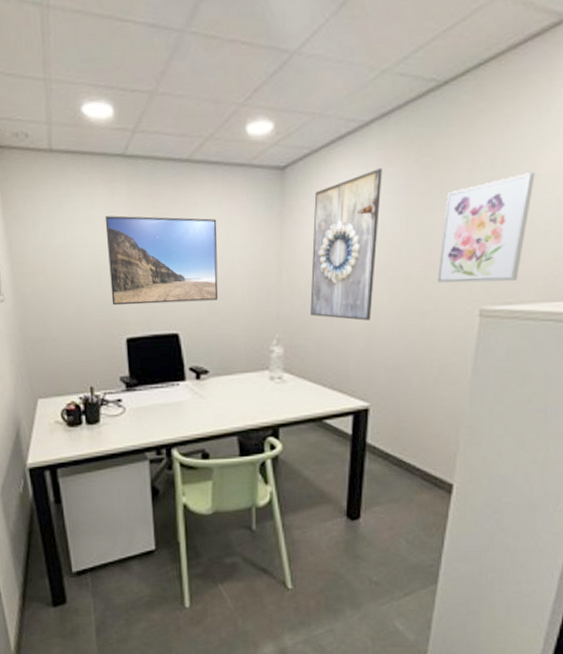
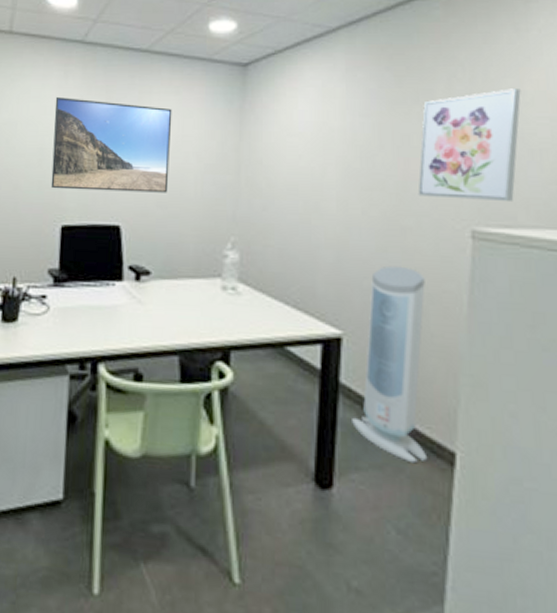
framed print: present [310,168,382,321] -> none [272,73,352,231]
air purifier: none [376,345,438,495] -> present [352,265,428,464]

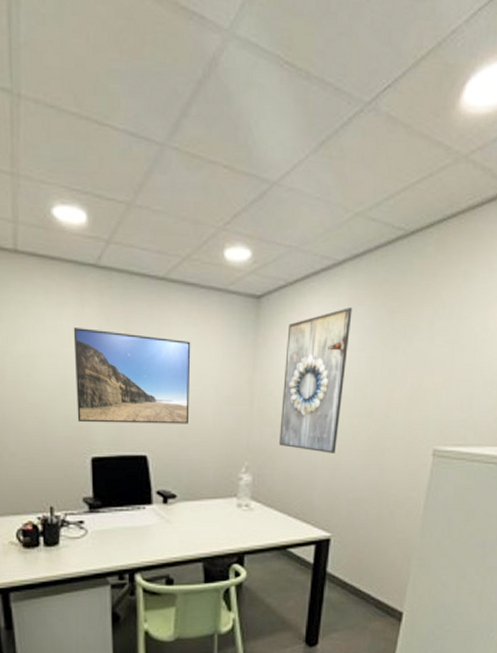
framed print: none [272,73,352,231] -> present [279,307,352,453]
air purifier: present [352,265,428,464] -> none [334,480,395,623]
wall art: present [417,88,521,203] -> none [397,326,486,426]

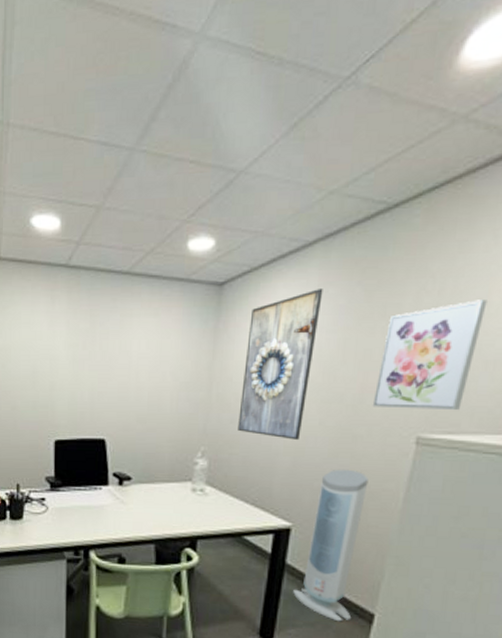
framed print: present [73,326,191,424] -> none [44,321,151,410]
air purifier: none [334,480,395,623] -> present [293,469,369,622]
wall art: none [397,326,486,426] -> present [372,299,488,411]

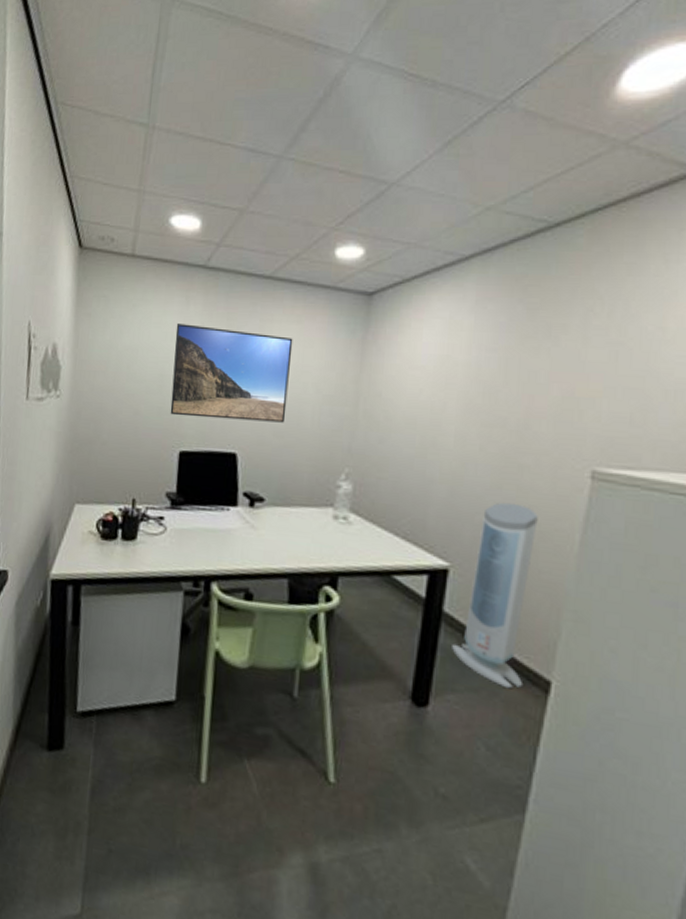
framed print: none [44,321,151,410] -> present [170,322,293,423]
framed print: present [238,289,323,440] -> none [387,304,481,466]
wall art: present [372,299,488,411] -> none [539,325,662,444]

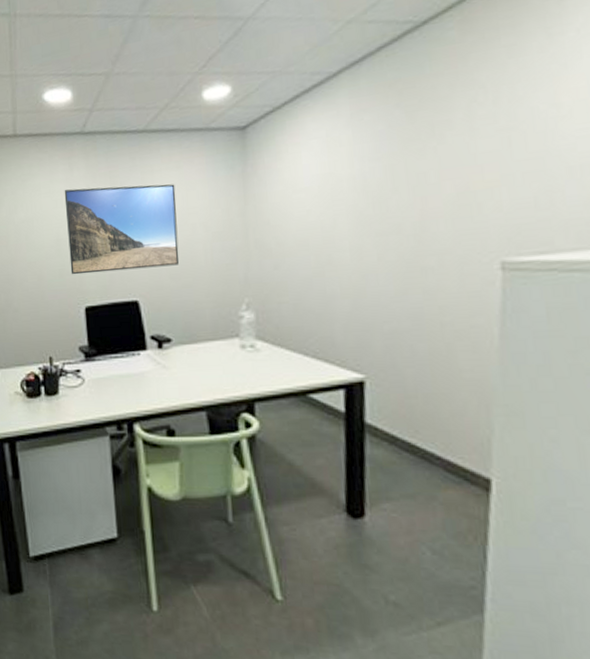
air purifier: present [452,502,538,689] -> none [380,306,462,491]

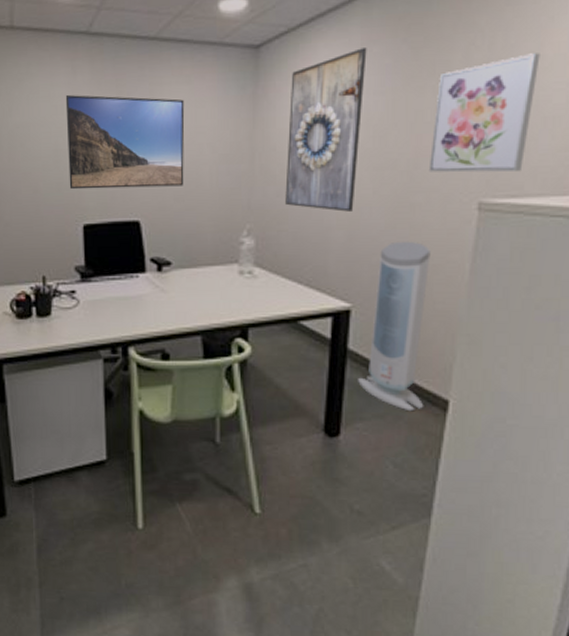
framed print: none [280,117,358,280] -> present [285,48,367,212]
air purifier: none [380,306,462,491] -> present [358,241,431,412]
wall art: none [438,101,556,234] -> present [428,53,540,173]

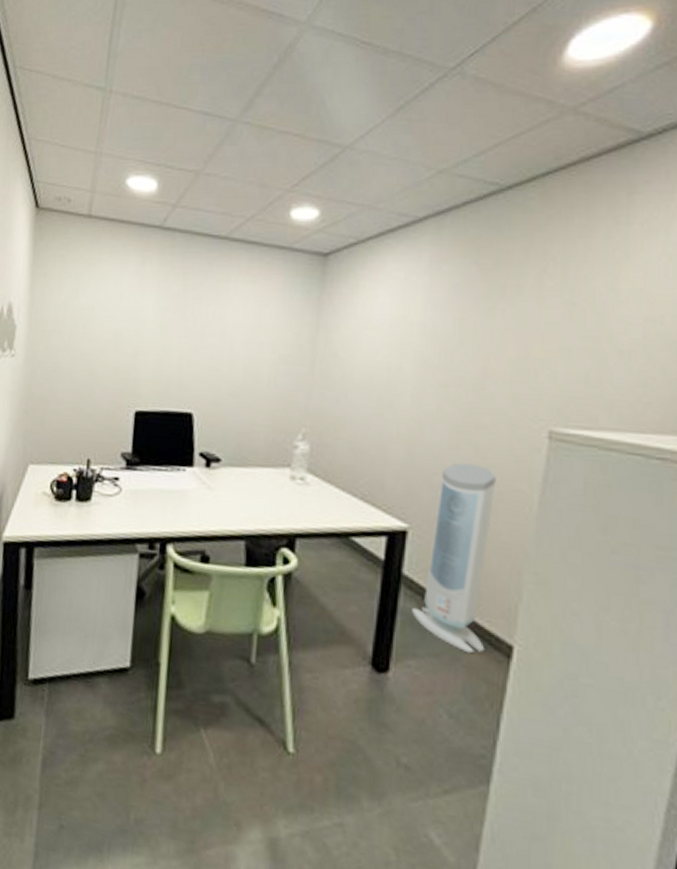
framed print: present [65,94,185,190] -> none [125,282,249,383]
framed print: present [285,48,367,212] -> none [344,265,436,426]
wall art: present [428,53,540,173] -> none [496,286,615,404]

